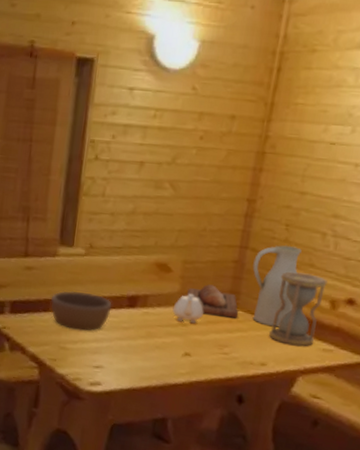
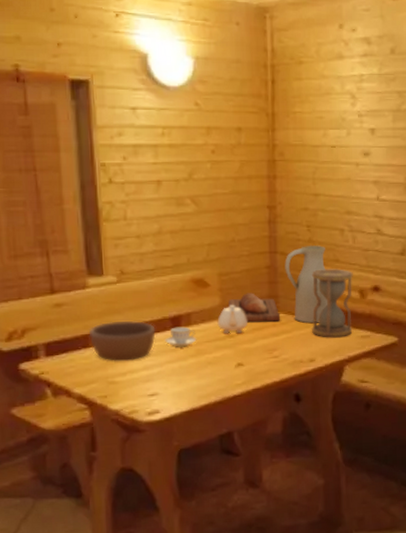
teacup: none [119,306,150,327] -> present [165,326,197,347]

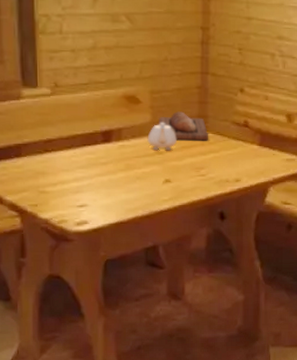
wooden bowl: present [88,321,156,361] -> none [21,132,87,171]
teacup: present [165,326,197,347] -> none [95,141,127,161]
ceramic pitcher: present [284,245,329,324] -> none [215,68,256,145]
hourglass: present [311,268,353,337] -> none [238,92,281,160]

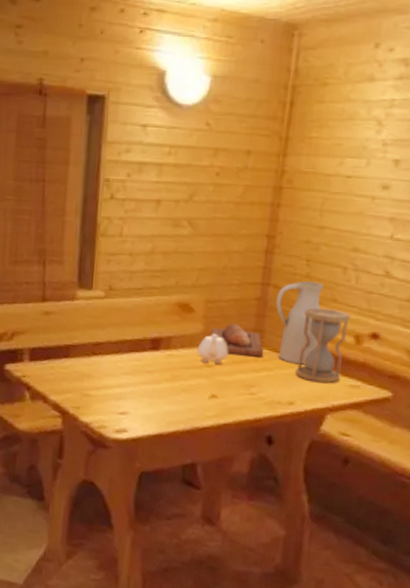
ceramic pitcher: none [215,68,256,145] -> present [275,281,323,365]
hourglass: none [238,92,281,160] -> present [295,307,351,384]

